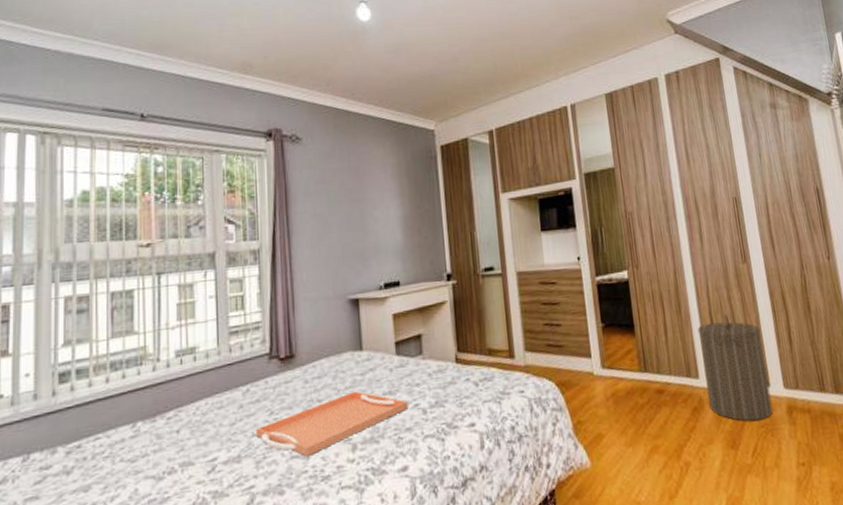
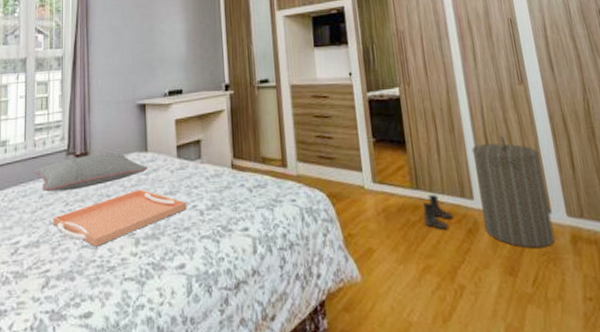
pillow: none [231,353,363,401] -> present [34,152,147,192]
boots: none [651,376,680,410] -> present [423,195,454,230]

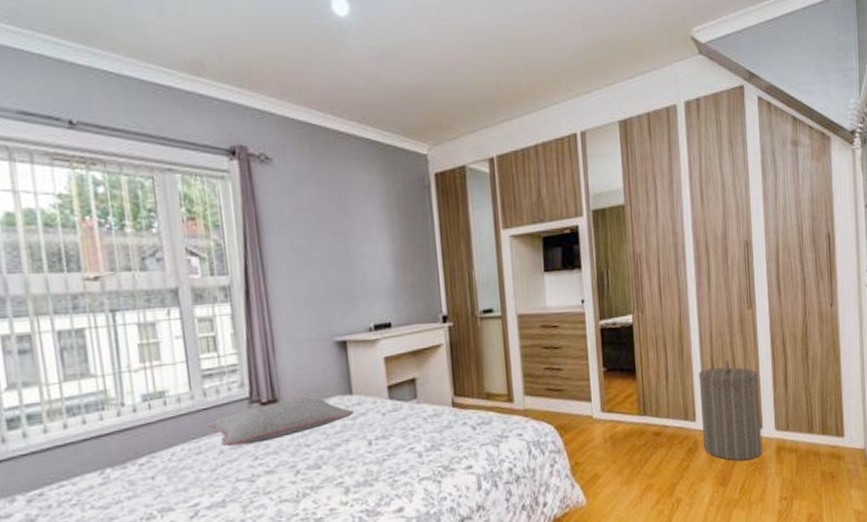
serving tray: present [53,189,187,247] -> none [239,435,403,500]
boots: present [423,195,454,230] -> none [648,419,676,451]

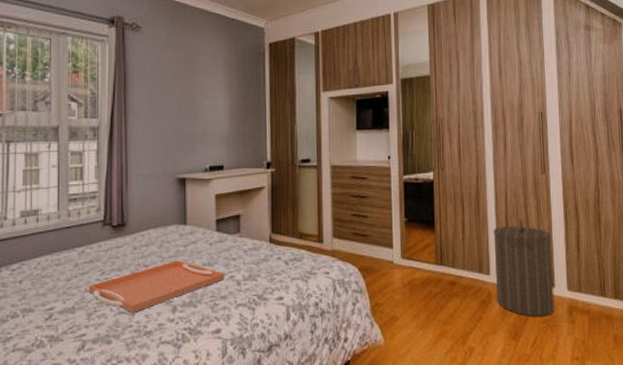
pillow: present [208,397,354,447] -> none [68,224,186,261]
serving tray: none [239,435,403,500] -> present [88,260,224,313]

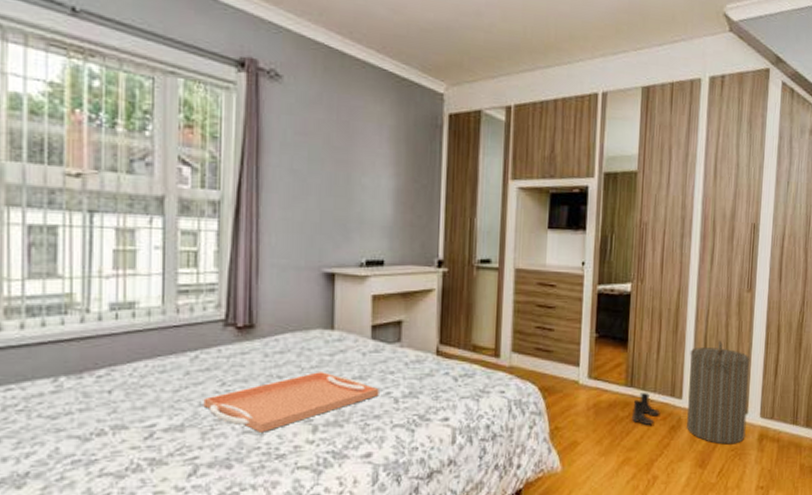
boots: none [444,270,471,301] -> present [632,393,660,426]

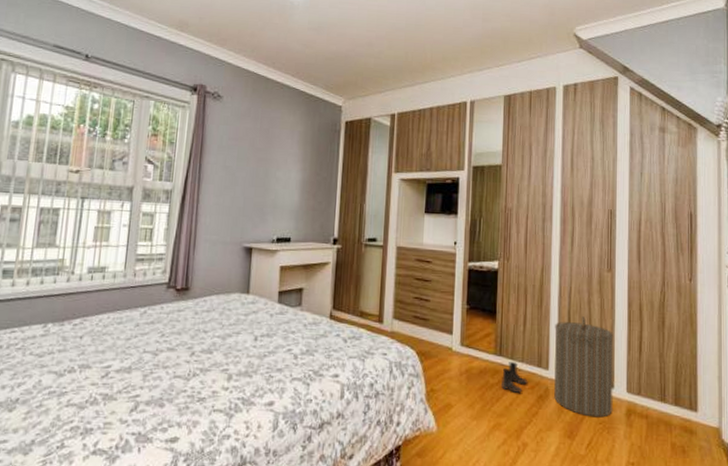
serving tray: present [203,372,379,432] -> none [146,329,282,378]

